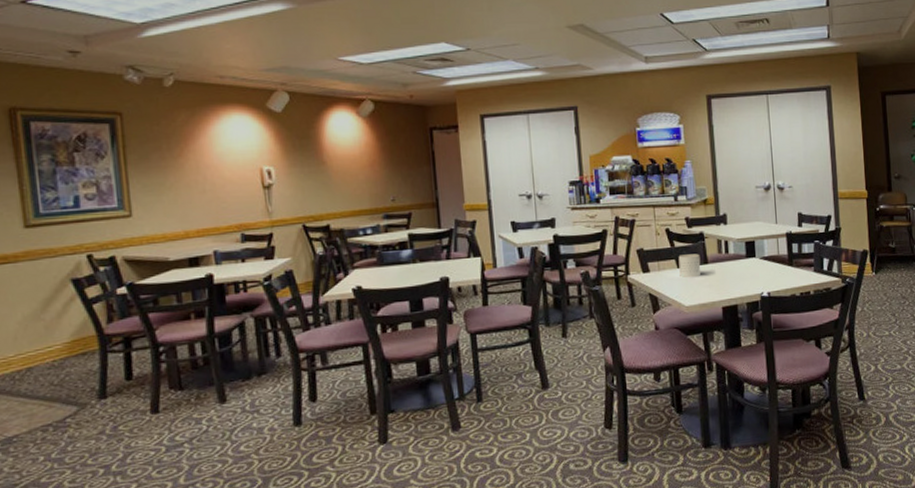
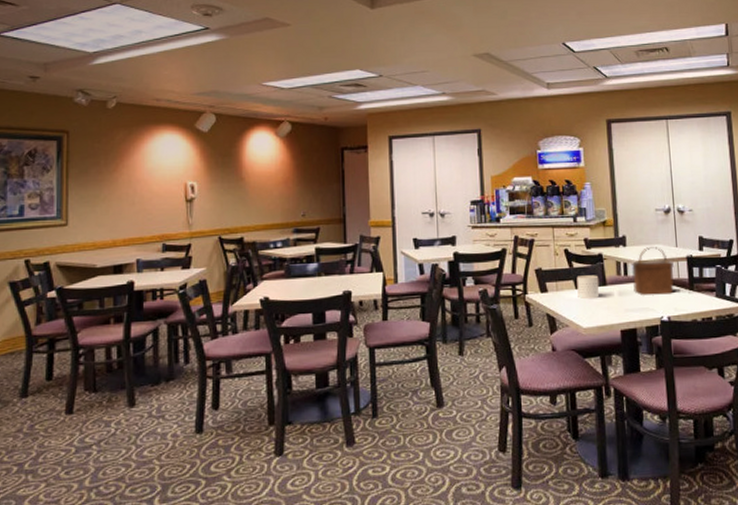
handbag: none [733,224,775,274] -> present [632,247,675,297]

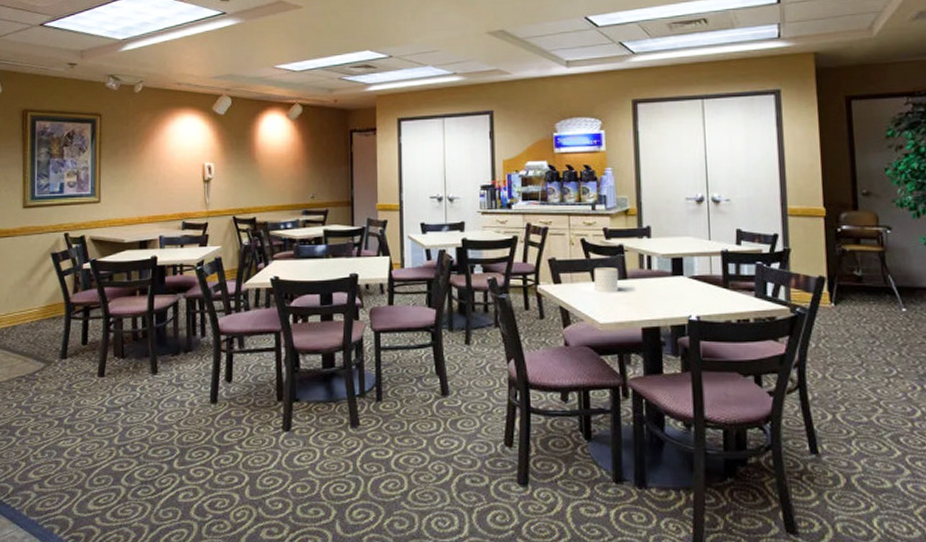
handbag: present [632,247,675,297] -> none [657,239,706,293]

